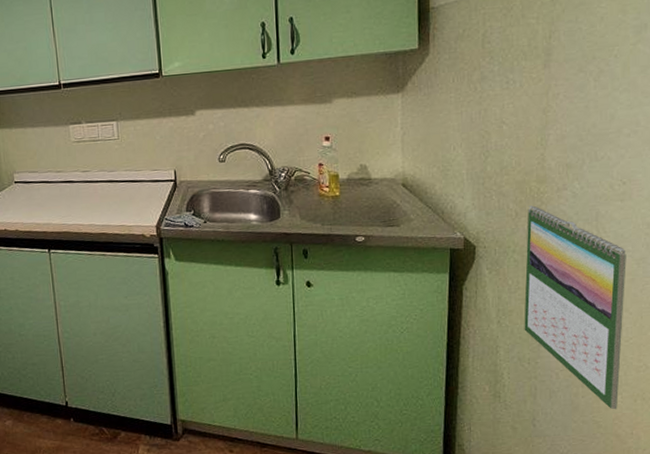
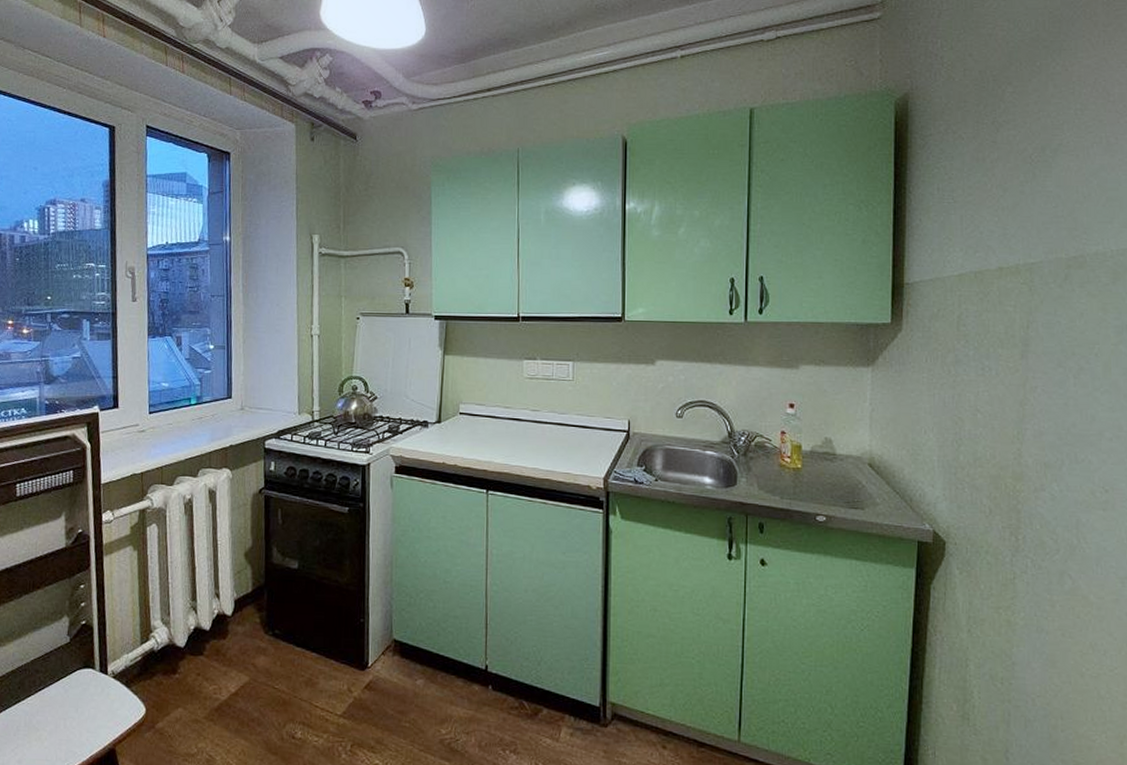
calendar: present [524,205,627,410] -> none [997,504,1110,751]

